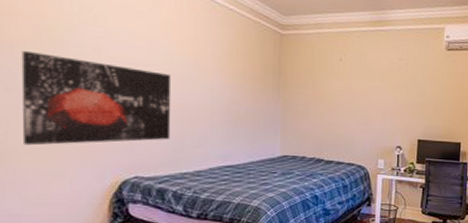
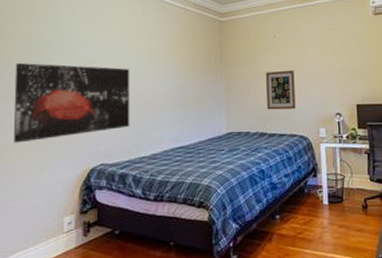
wall art: none [326,96,358,138] -> present [266,70,296,110]

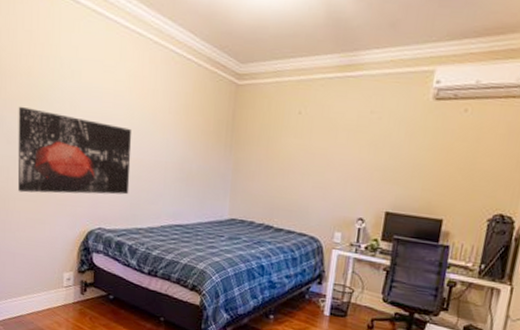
wall art: present [266,70,296,110] -> none [278,156,317,205]

